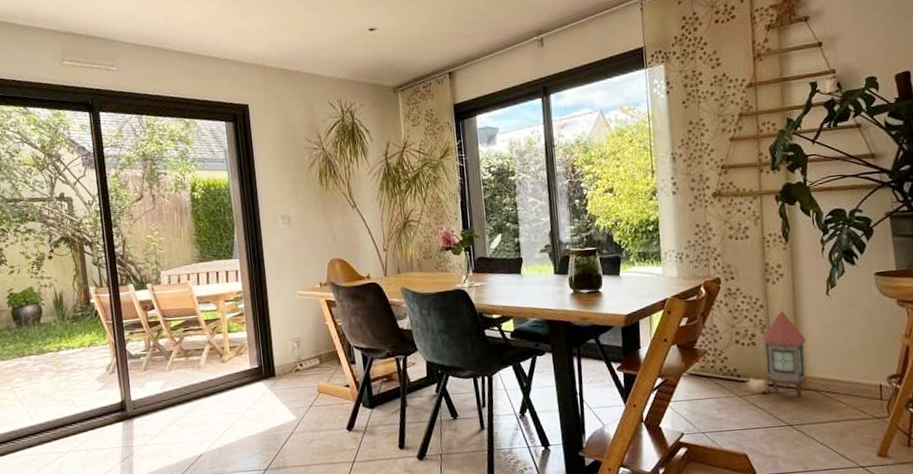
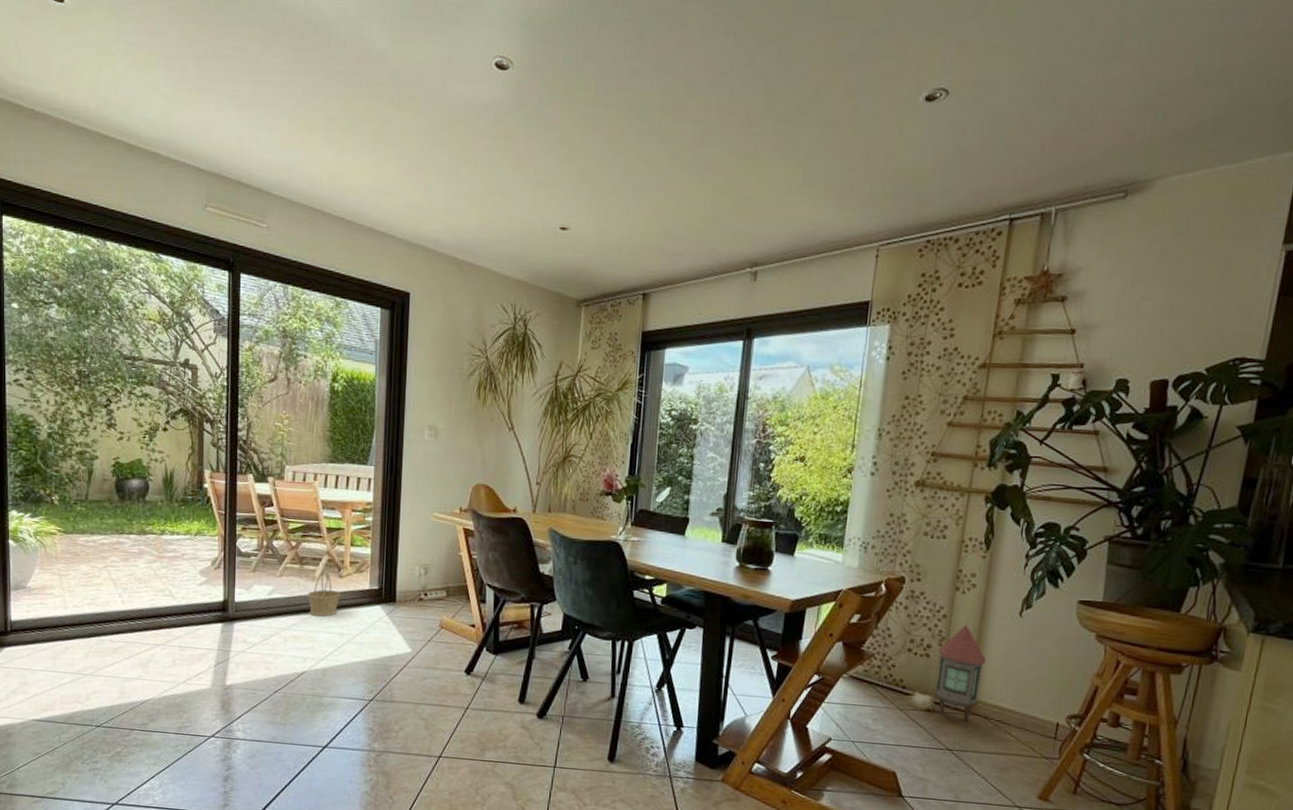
basket: none [195,358,226,401] -> present [307,569,341,617]

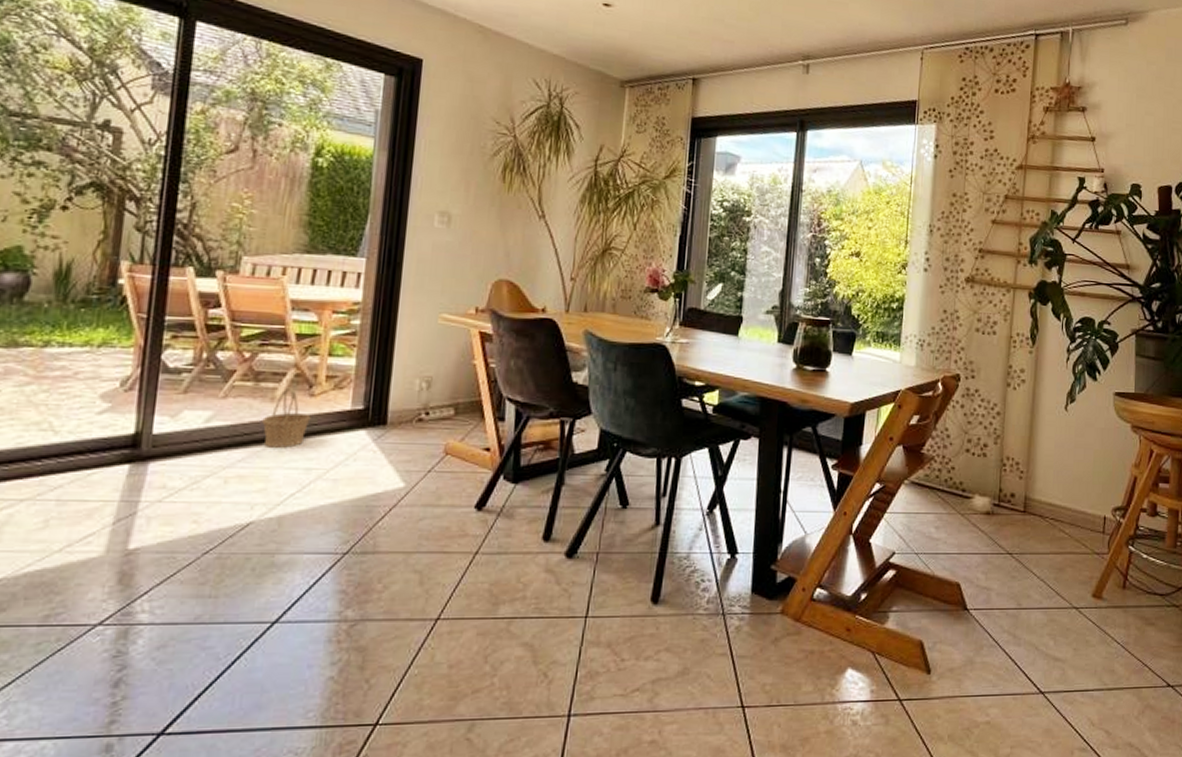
lantern: present [934,624,987,722] -> none [992,421,1039,522]

